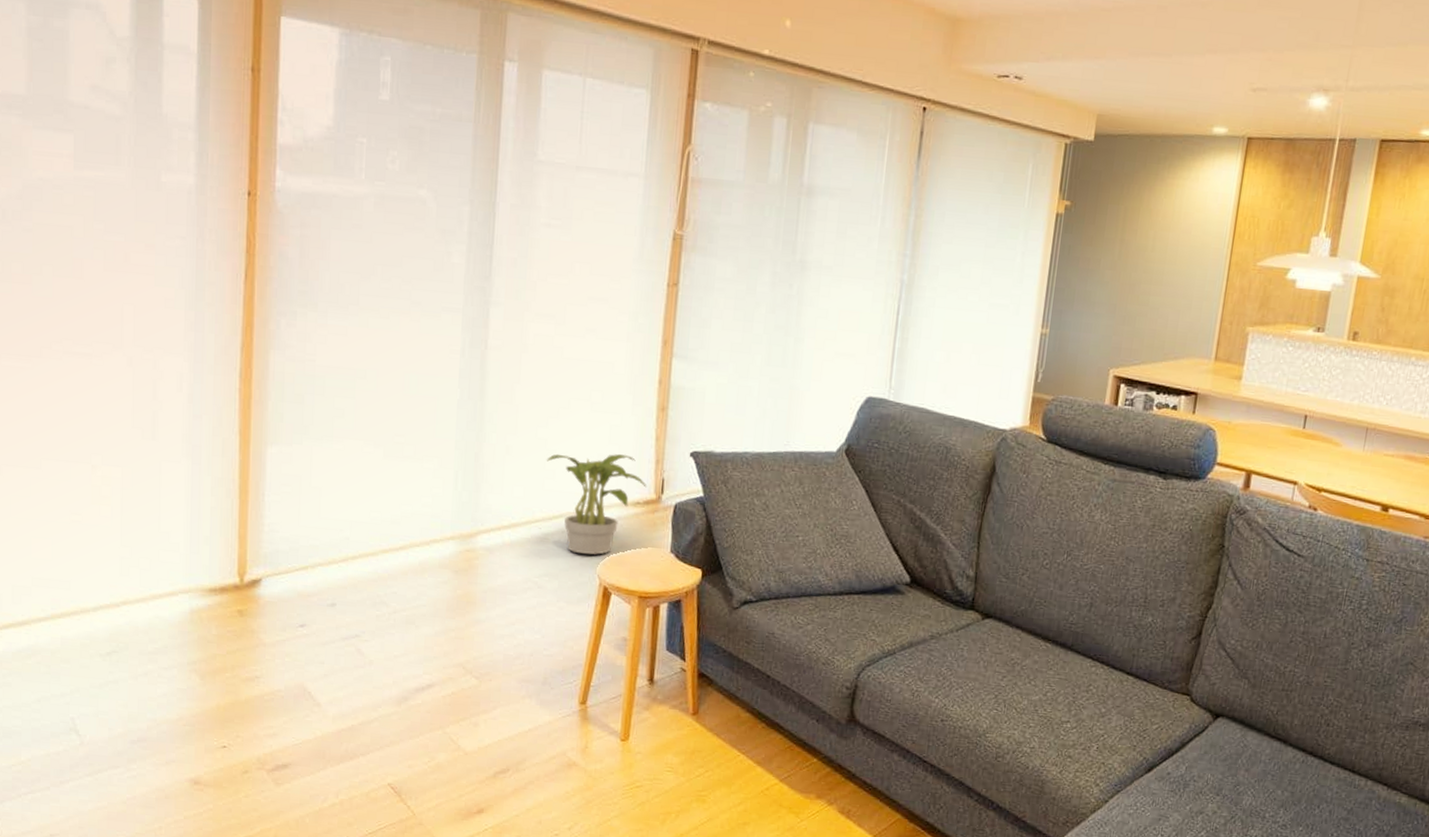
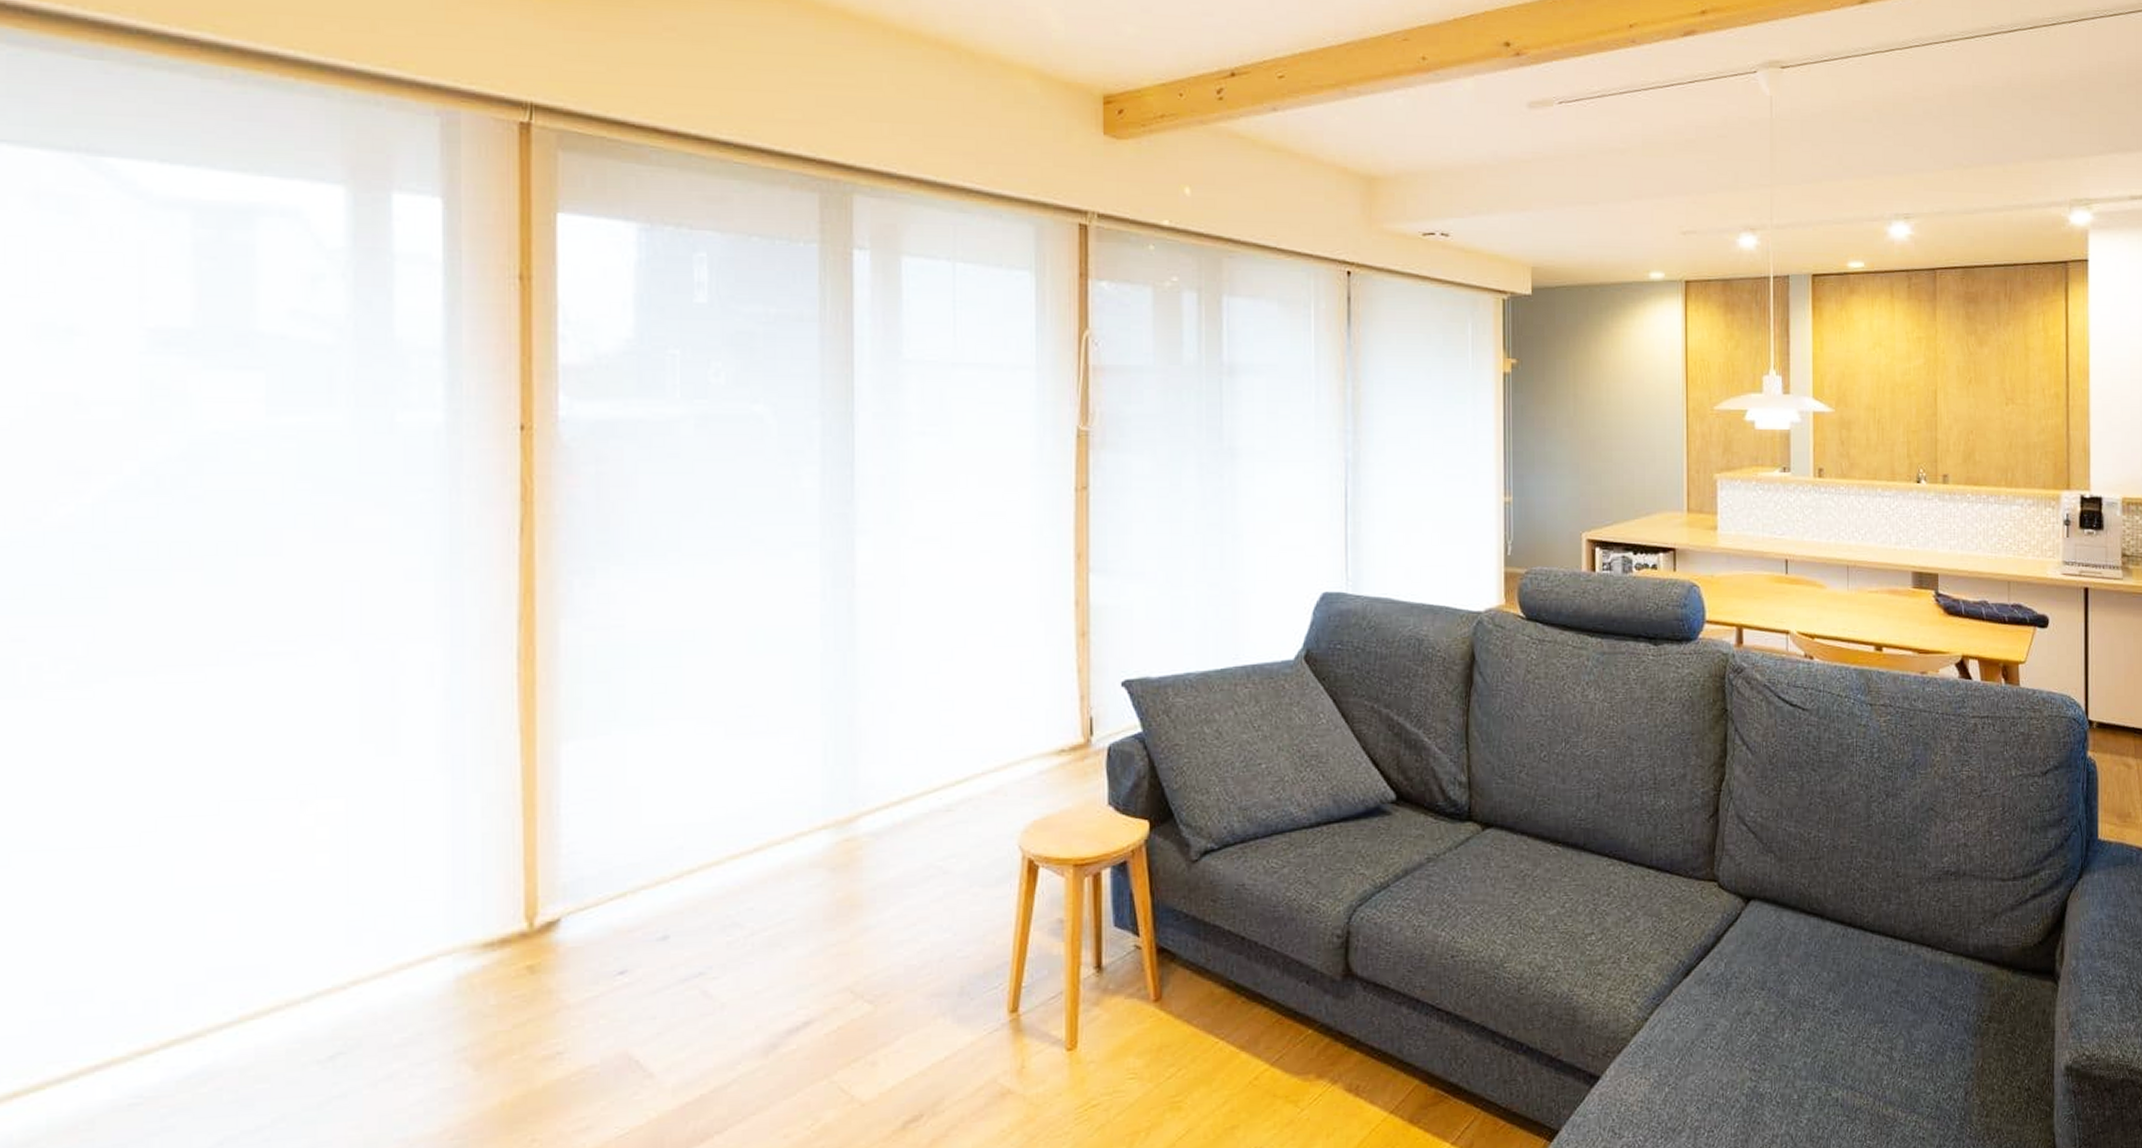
potted plant: present [546,453,647,555] -> none [941,695,1071,823]

